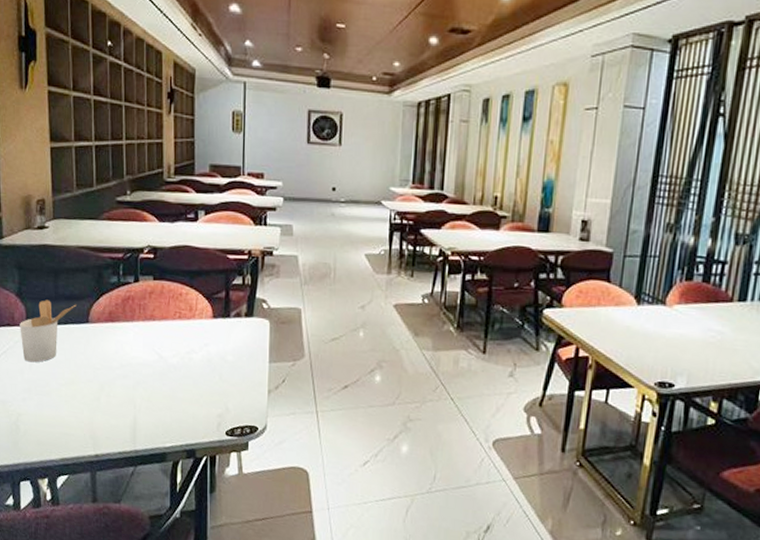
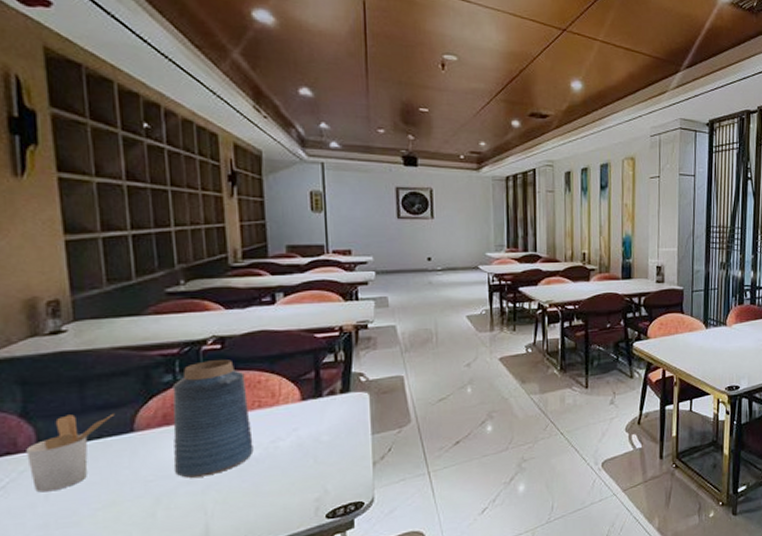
vase: none [114,268,173,374] -> present [172,360,254,478]

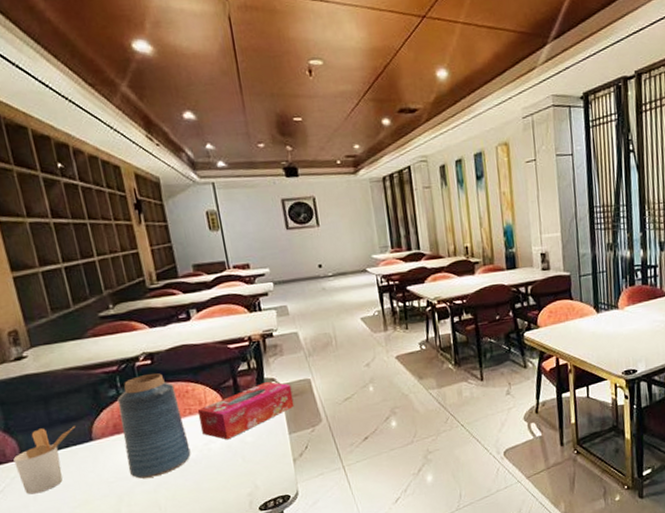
tissue box: none [268,376,382,438] -> present [197,381,295,440]

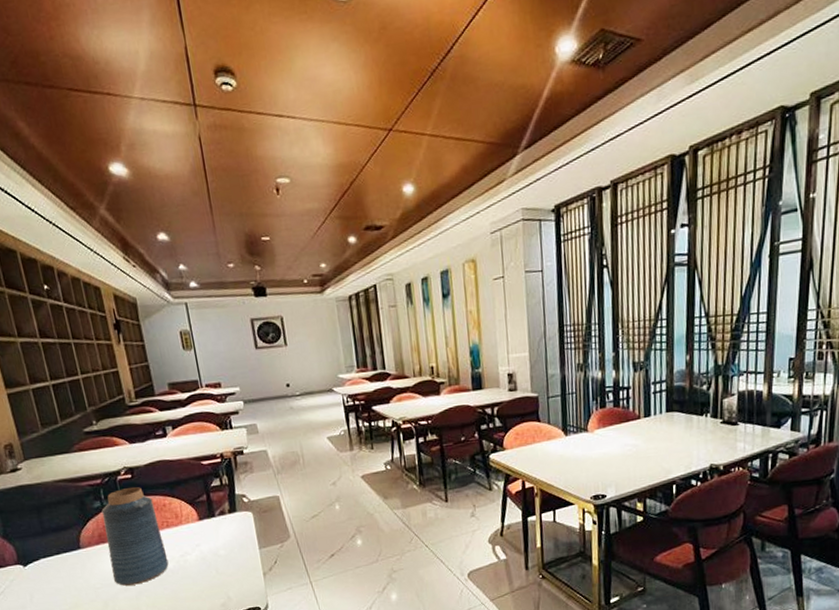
utensil holder: present [13,425,76,495] -> none [12,534,65,597]
tissue box: present [197,381,295,440] -> none [174,497,264,553]

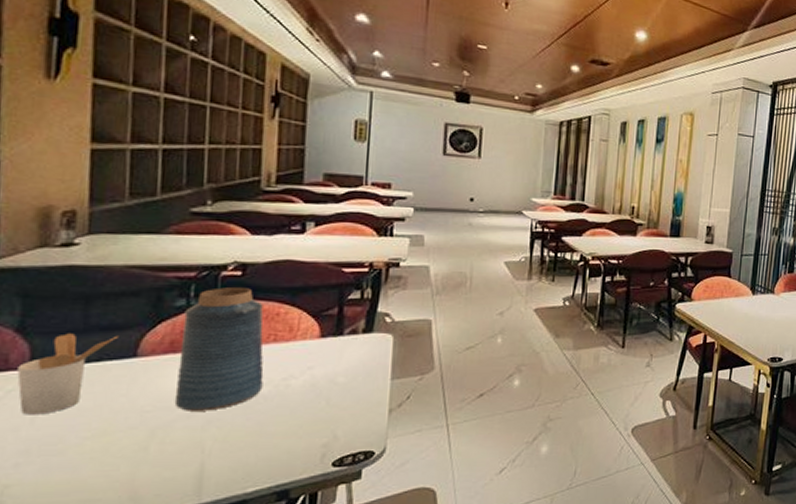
utensil holder: none [12,534,65,597] -> present [17,333,119,415]

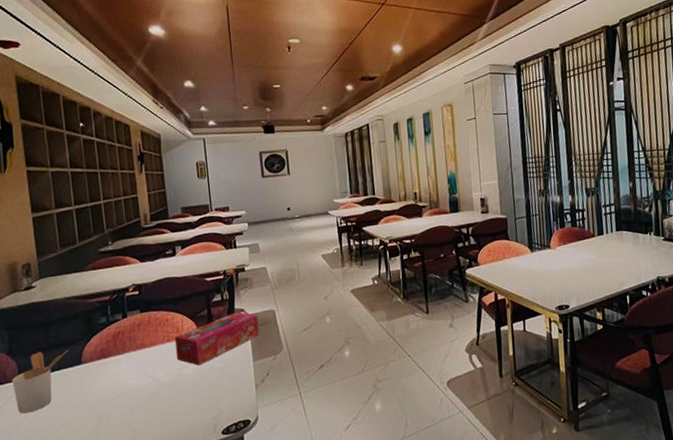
vase: present [174,287,264,411] -> none [106,303,166,401]
tissue box: none [283,315,407,377] -> present [174,311,260,366]

